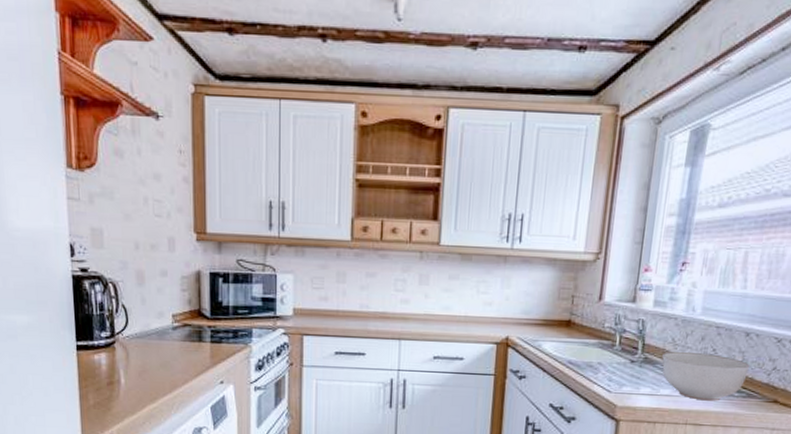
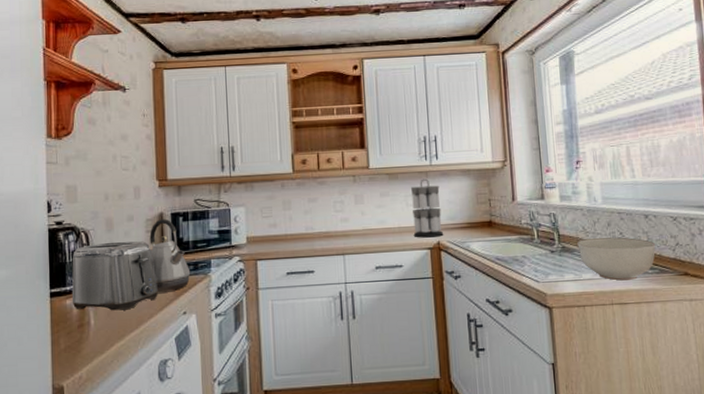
toaster: none [99,297,195,372] -> present [71,241,159,311]
kettle: none [185,278,230,359] -> present [149,219,191,293]
spice rack: none [480,264,518,332] -> present [411,178,444,238]

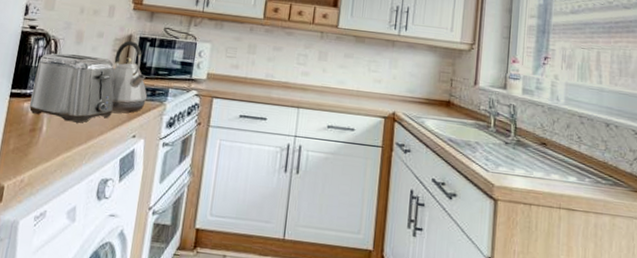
spice rack: present [411,178,444,238] -> none [370,47,404,108]
bowl: present [577,237,656,281] -> none [533,136,613,187]

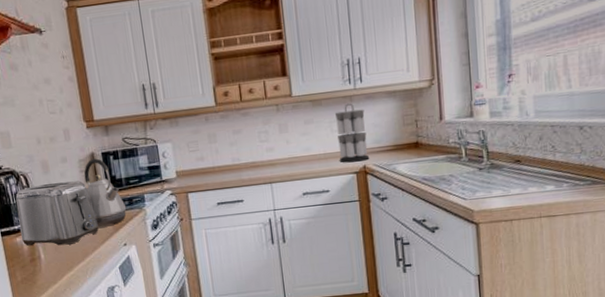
spice rack: none [370,47,404,108] -> present [335,103,370,163]

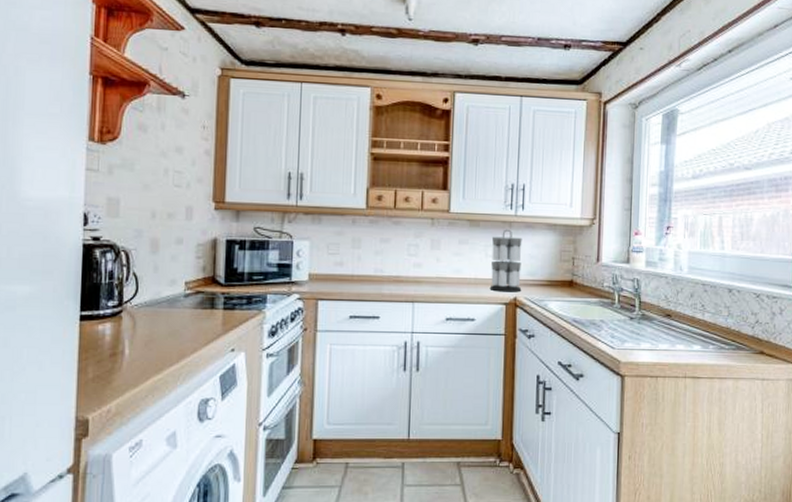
toaster: present [15,180,99,246] -> none [105,265,206,342]
kettle: present [83,158,127,228] -> none [199,245,243,326]

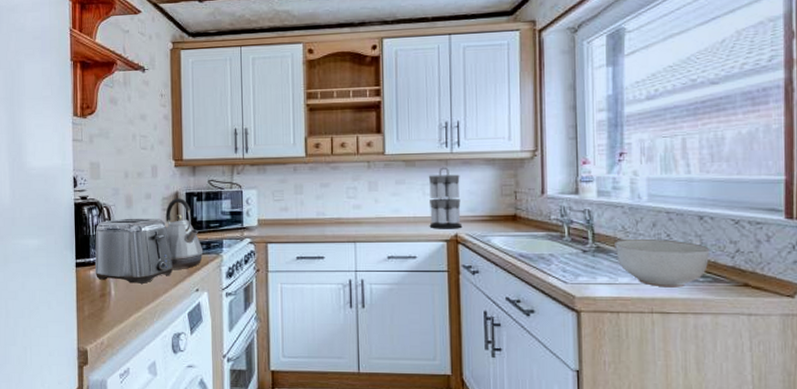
toaster: none [105,265,206,342] -> present [94,218,174,283]
kettle: none [199,245,243,326] -> present [165,198,204,269]
bowl: none [658,307,736,354] -> present [615,238,711,288]

